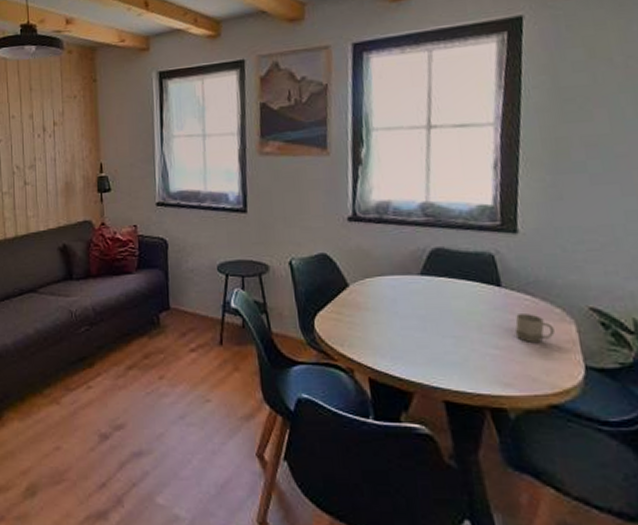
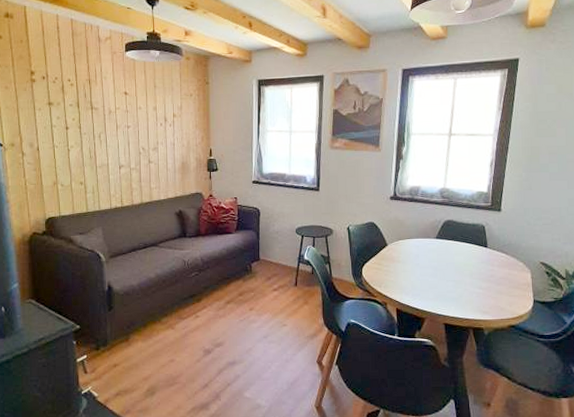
cup: present [515,314,555,344] -> none [494,266,517,286]

